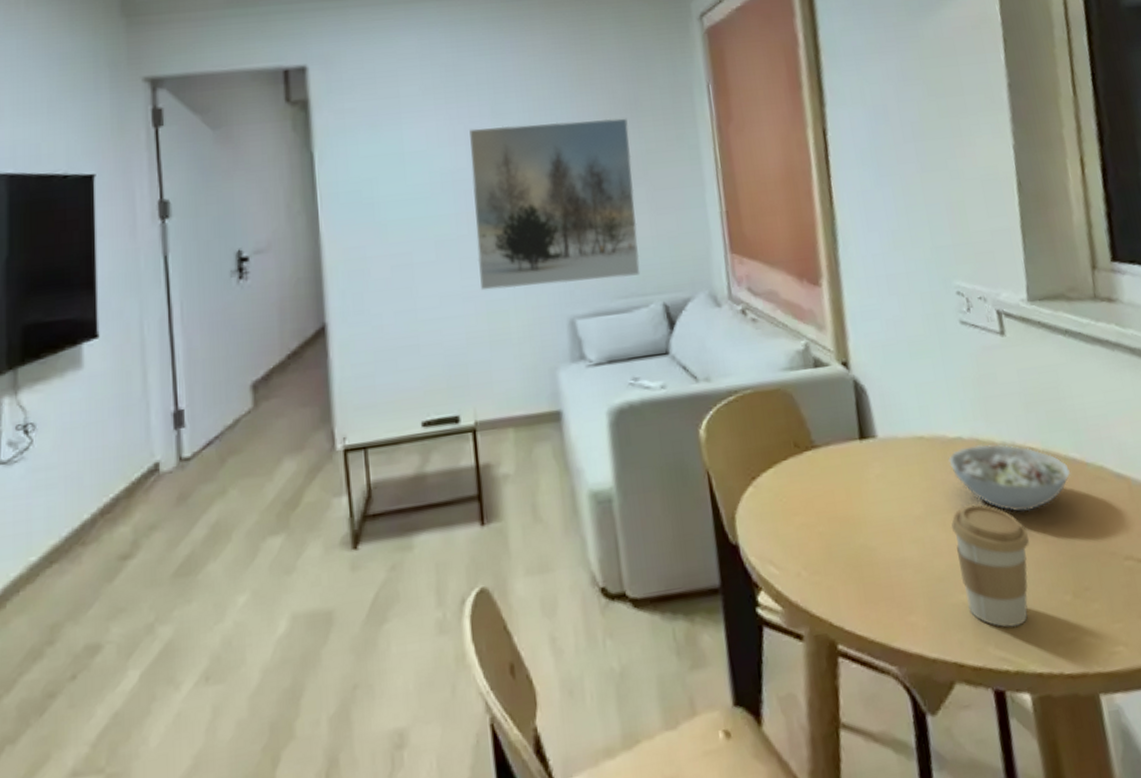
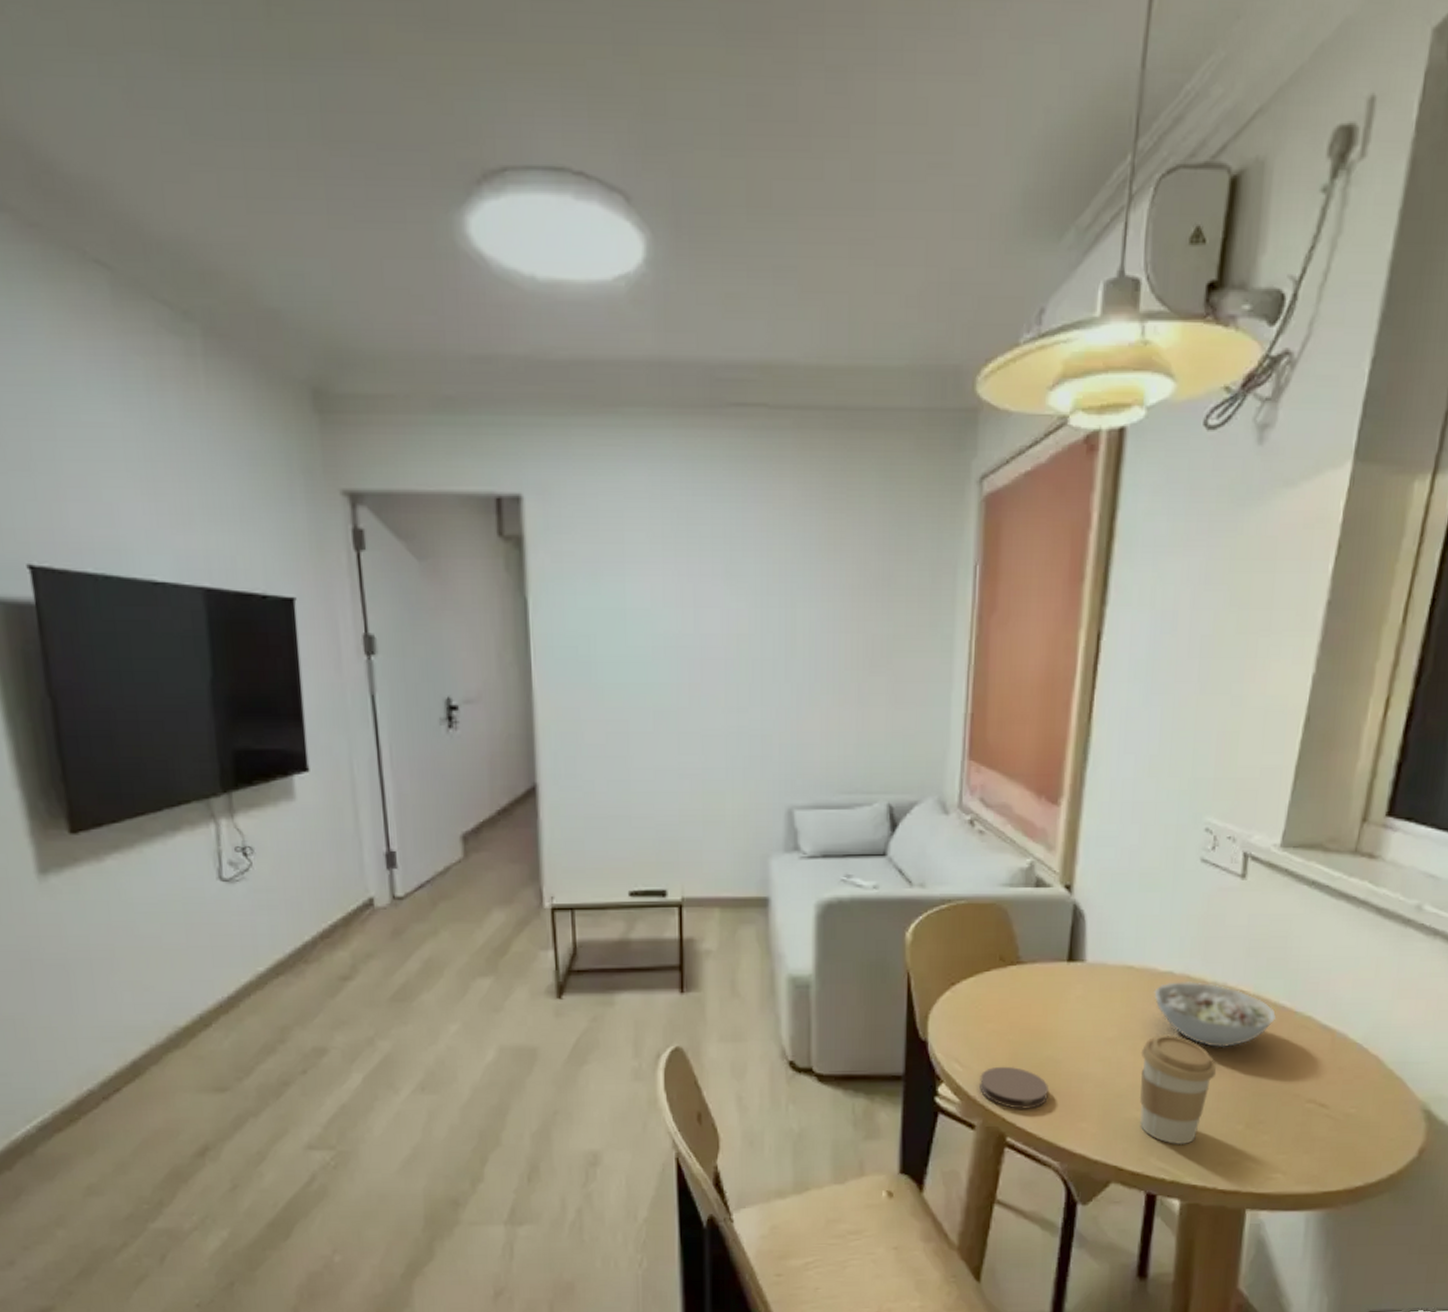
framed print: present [469,118,641,291] -> none [697,589,877,773]
coaster: none [798,562,871,610] -> present [980,1066,1048,1109]

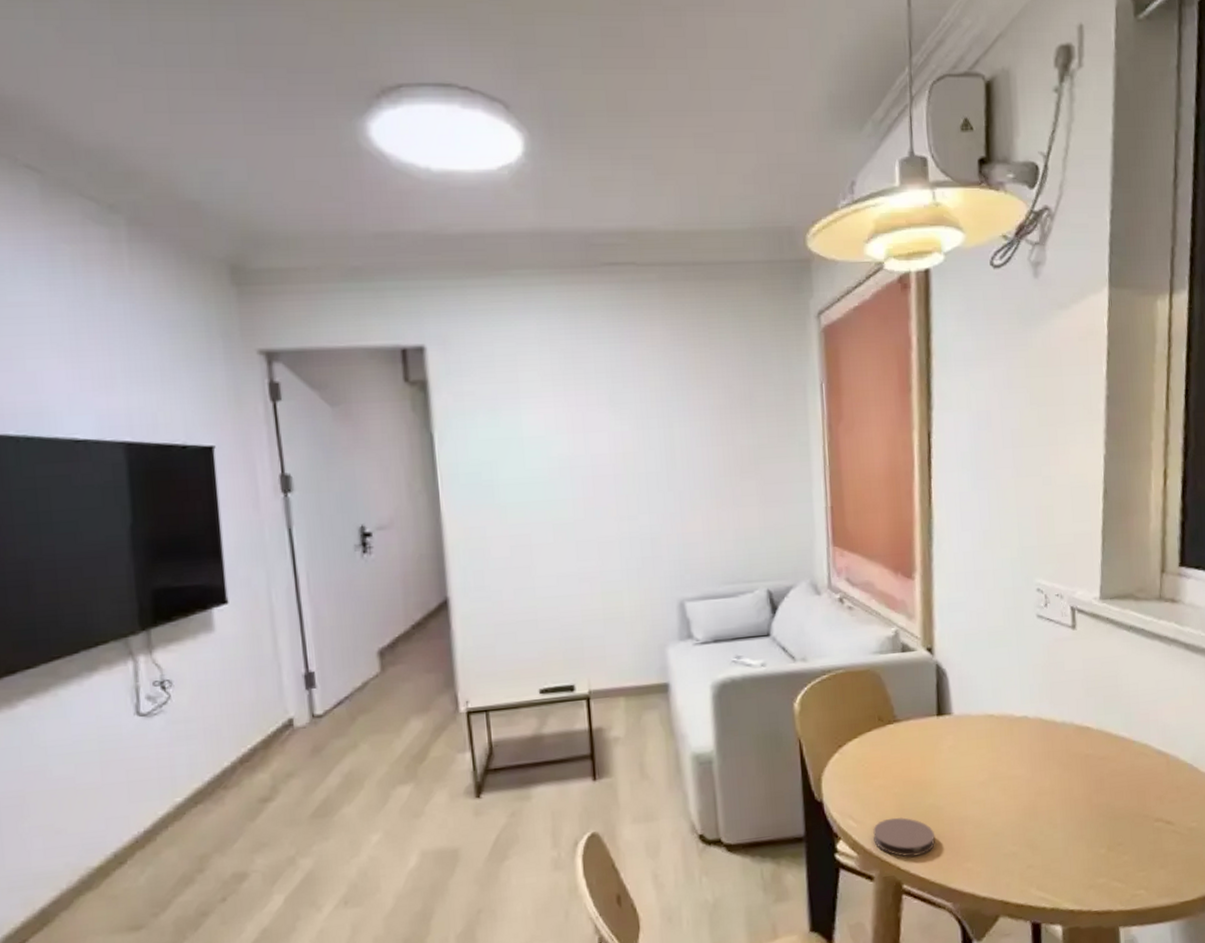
coffee cup: present [1139,1034,1217,1145] -> none [1010,773,1076,874]
bowl: present [1154,982,1276,1048] -> none [1014,722,1118,780]

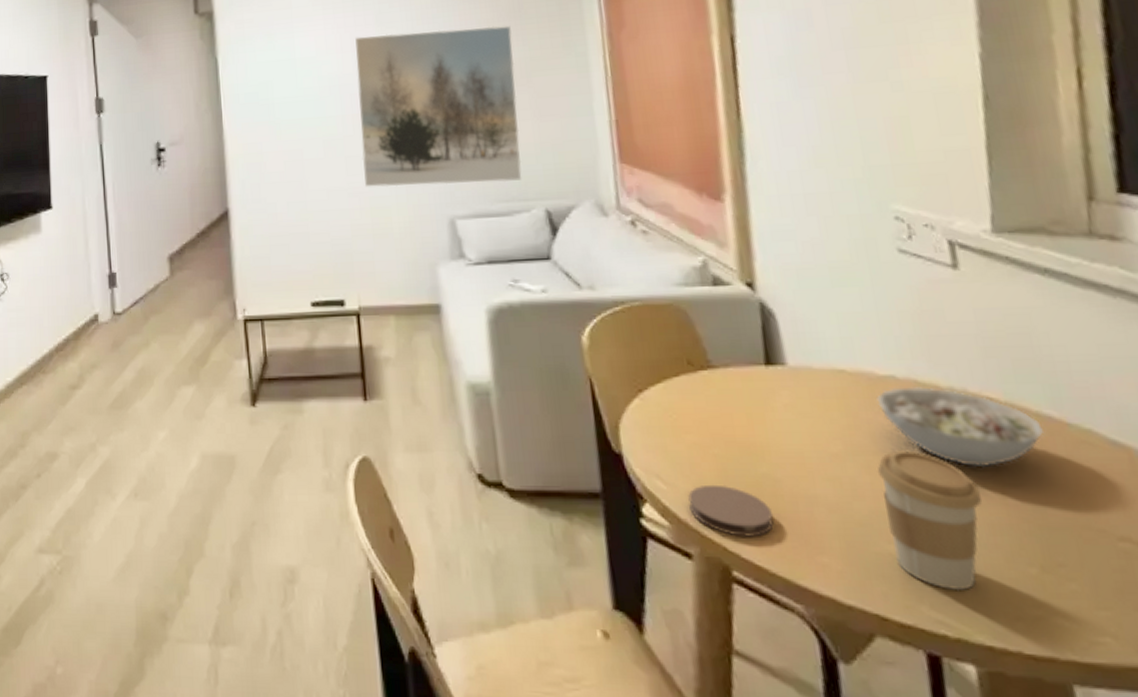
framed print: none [587,412,748,572] -> present [355,25,522,187]
coffee cup: none [1010,773,1076,874] -> present [878,450,983,591]
bowl: none [1014,722,1118,780] -> present [876,387,1043,468]

